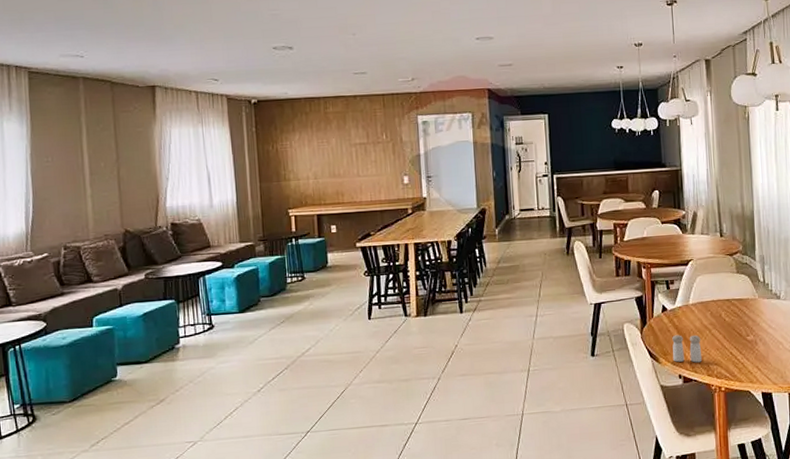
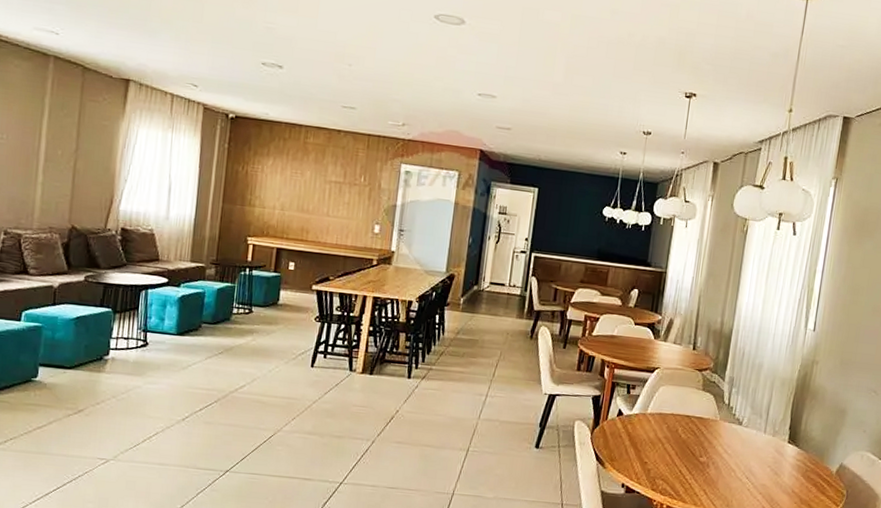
salt and pepper shaker: present [672,335,702,363] -> none [619,442,652,475]

